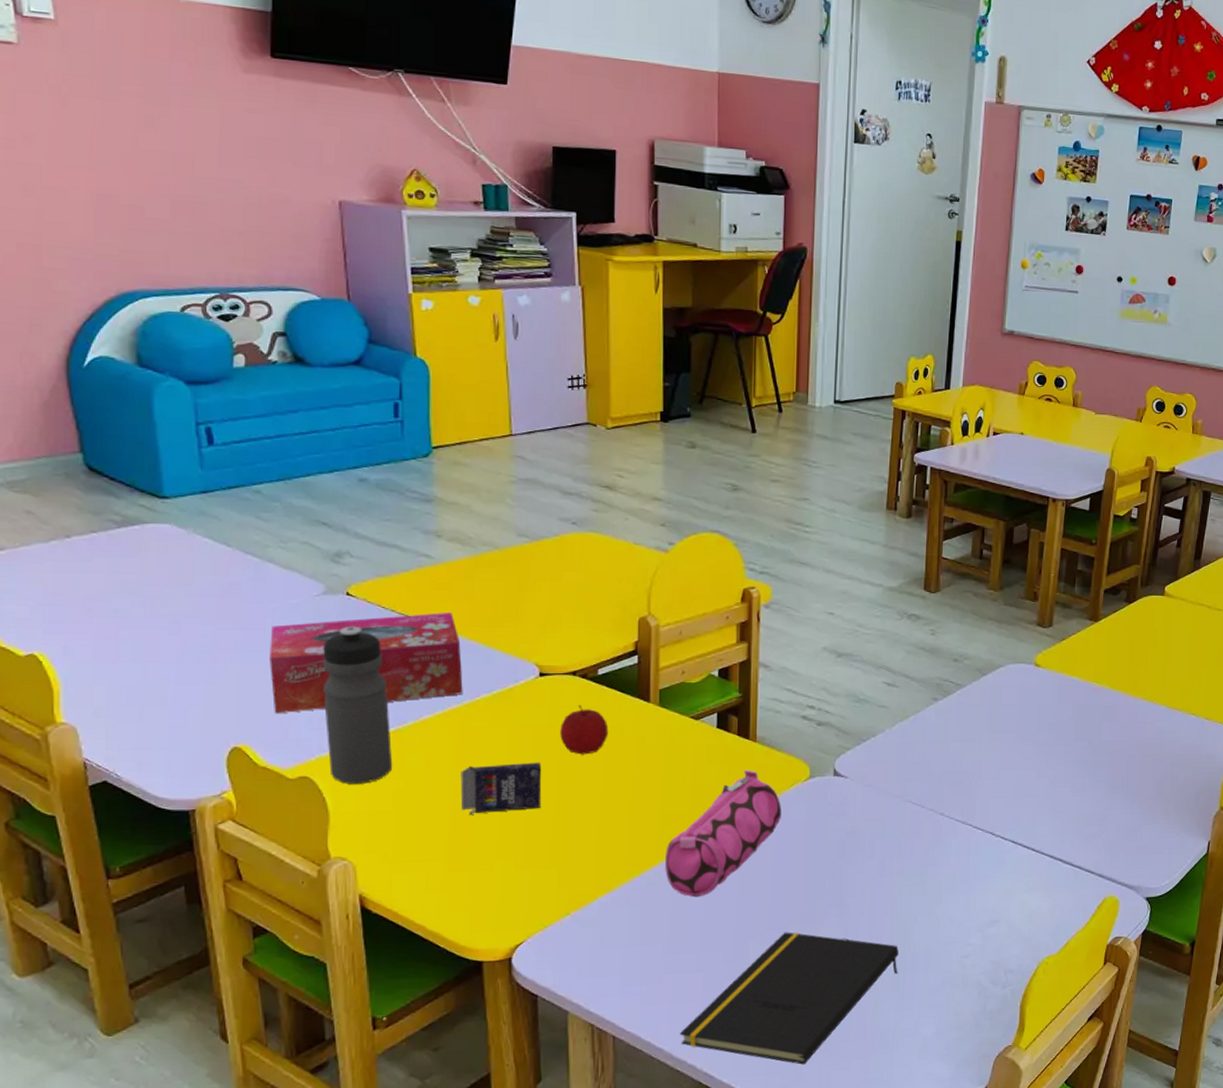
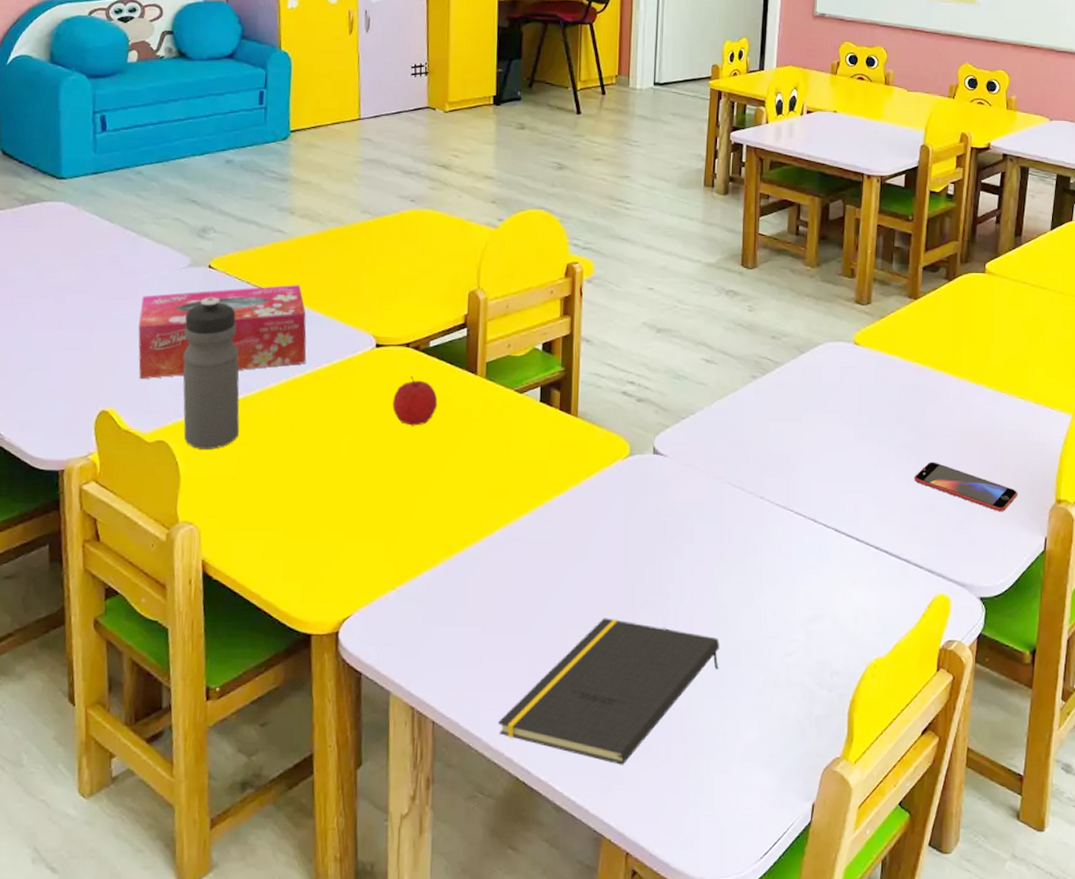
crayon box: present [460,762,542,814] -> none [298,432,375,483]
pencil case: present [665,770,781,898] -> none [487,446,601,577]
smartphone: none [1088,775,1186,820] -> present [913,462,1018,512]

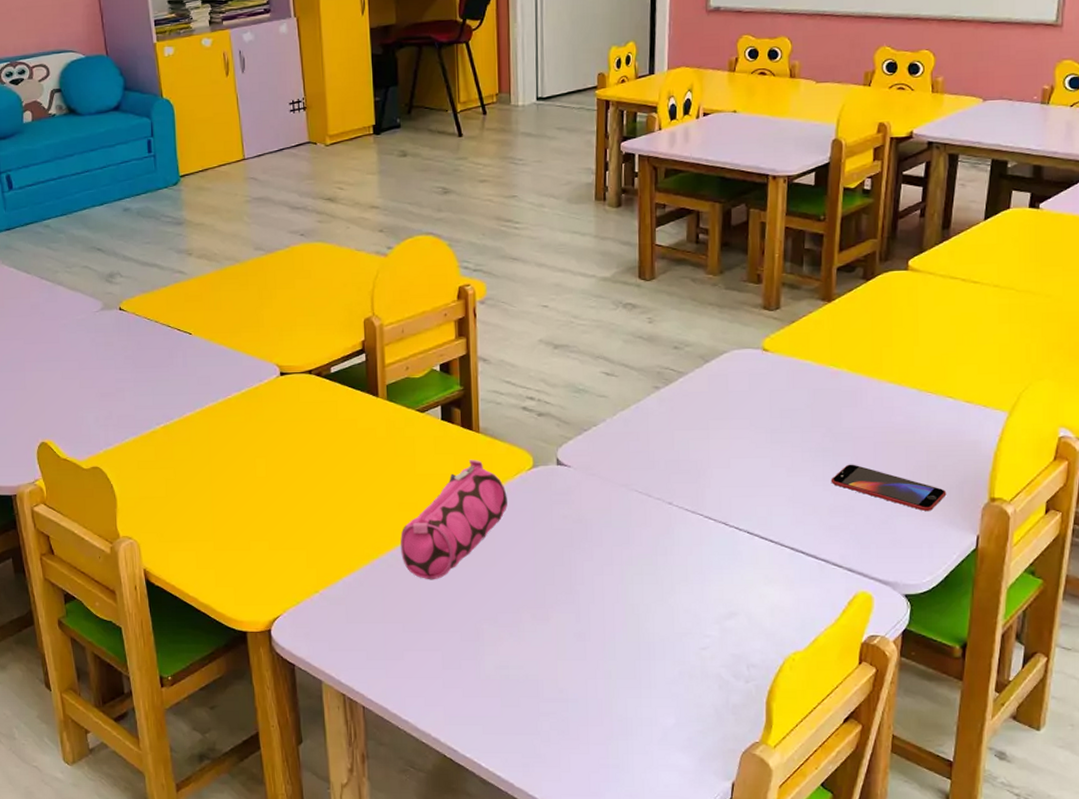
tissue box: present [138,284,307,380] -> none [63,320,217,414]
water bottle: present [182,297,240,449] -> none [104,336,164,473]
apple: present [392,376,438,426] -> none [301,401,343,447]
pencil case: none [487,446,601,577] -> present [400,460,507,580]
notepad: present [497,618,719,765] -> none [422,616,633,746]

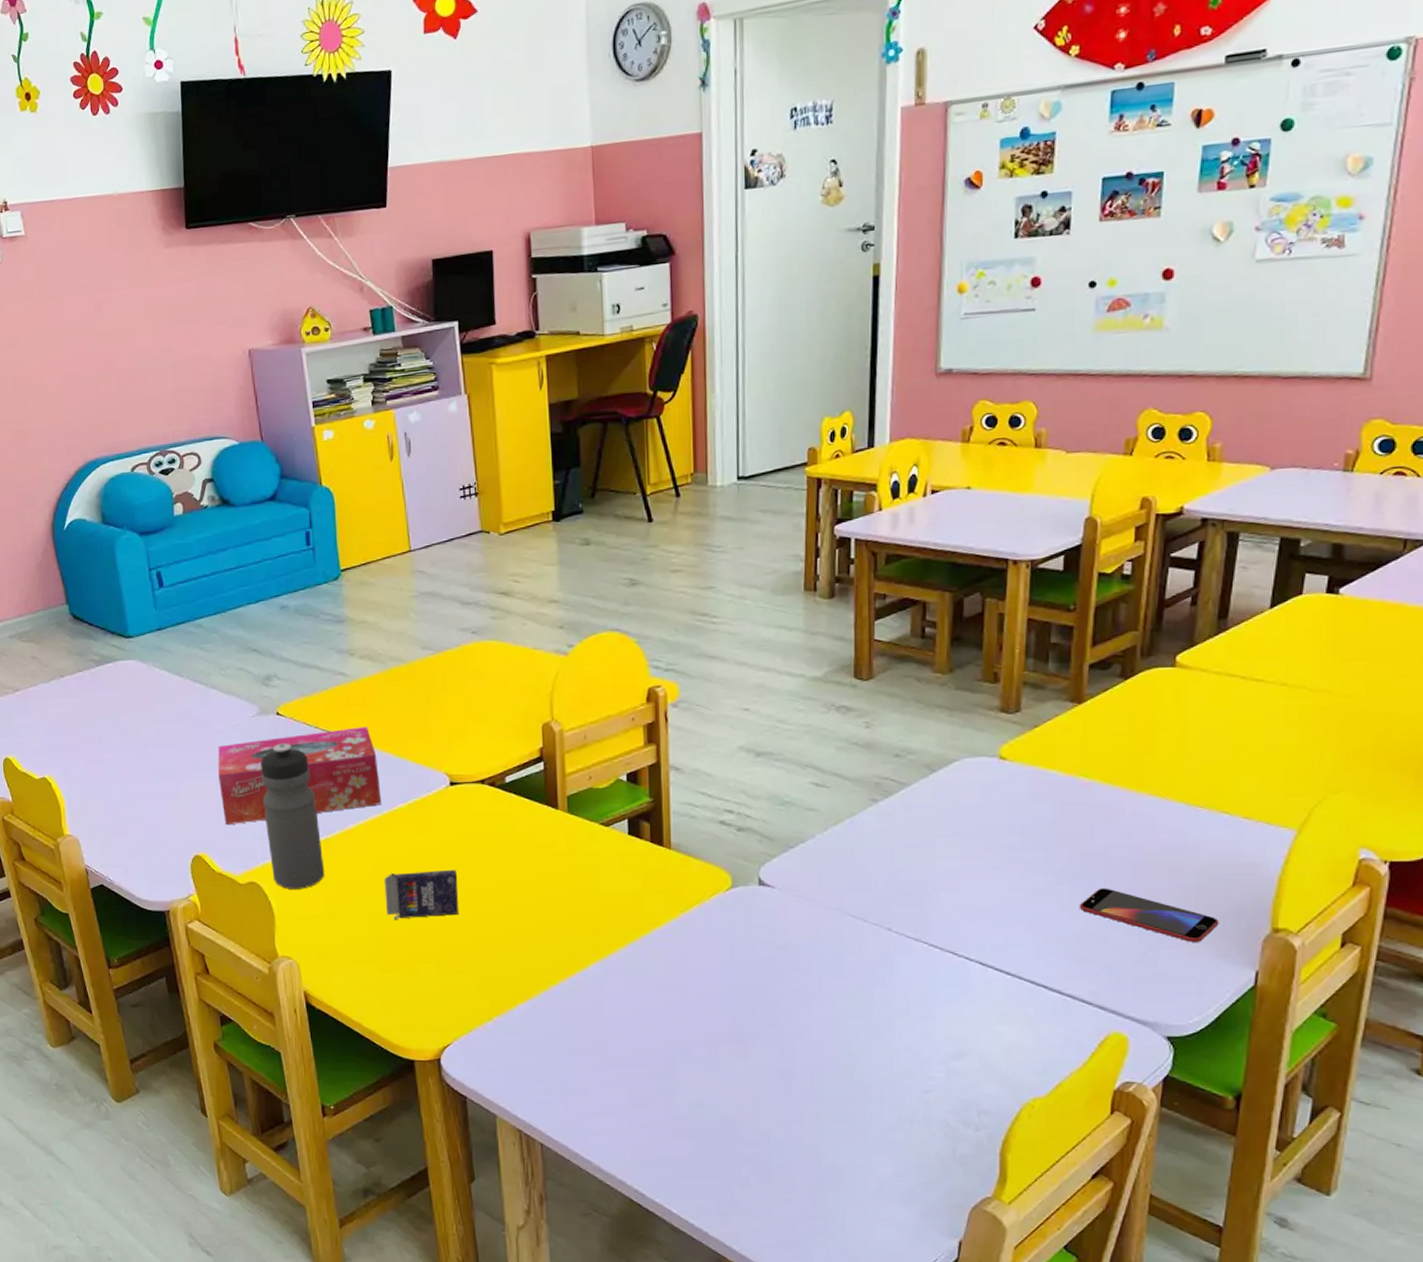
tissue box: none [63,320,217,414] -> present [217,726,382,826]
water bottle: none [104,336,164,473] -> present [260,743,325,889]
crayon box: none [219,453,289,500] -> present [384,869,459,919]
pencil case: present [400,460,507,580] -> none [582,879,702,1009]

